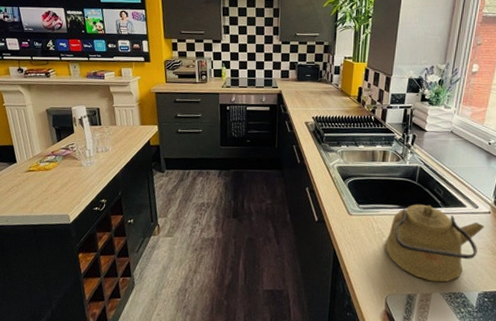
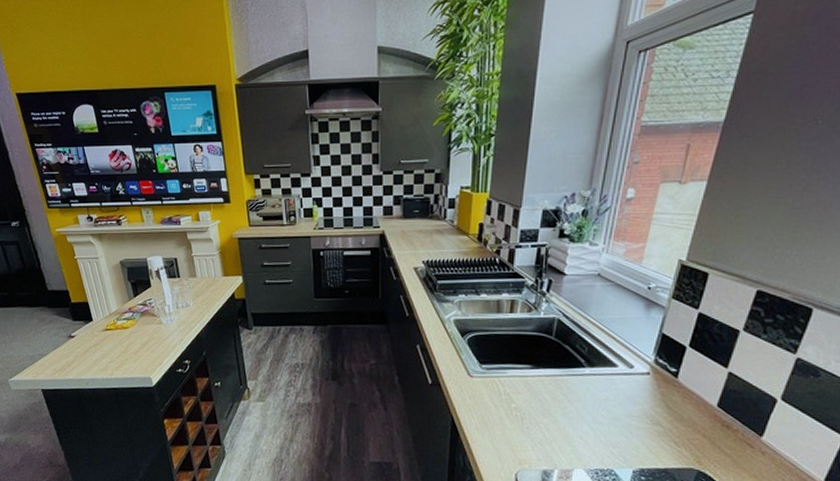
kettle: present [385,204,484,283] -> none [514,363,641,457]

